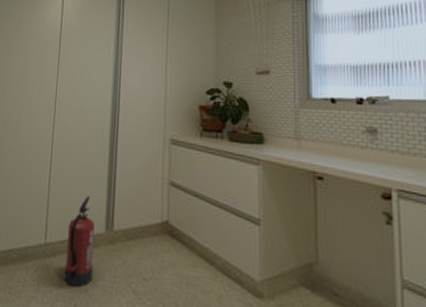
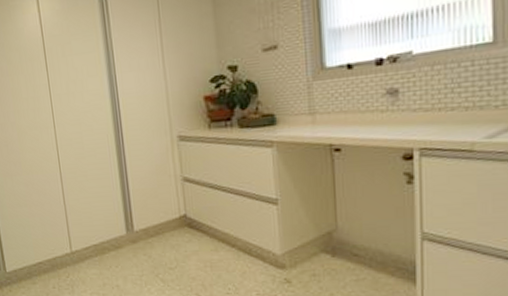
fire extinguisher: present [64,196,95,287] -> none [90,203,122,285]

